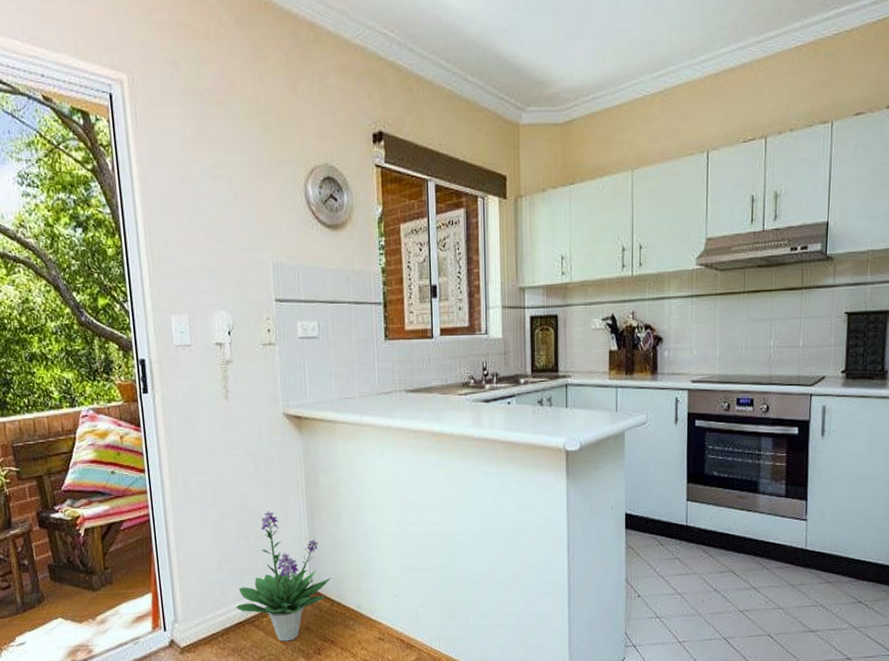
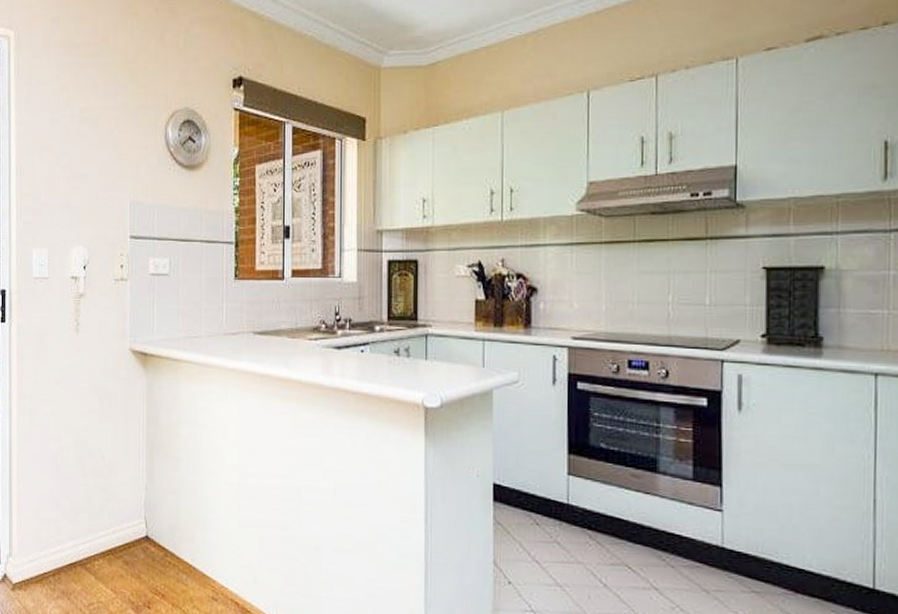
potted plant: present [236,511,332,642] -> none [70,448,167,590]

